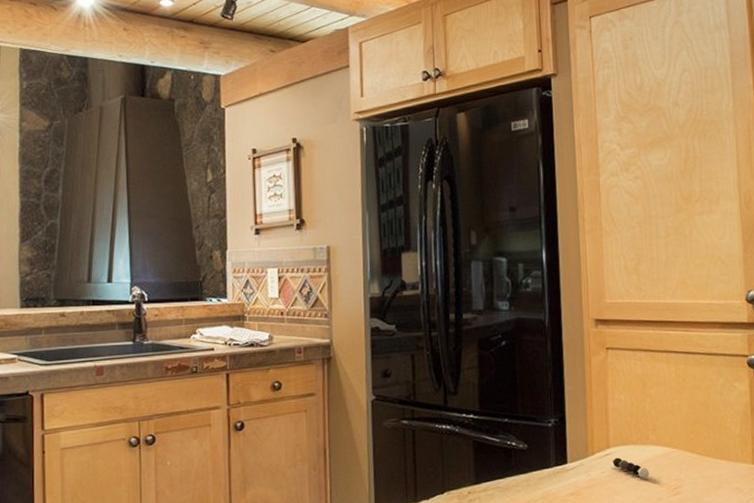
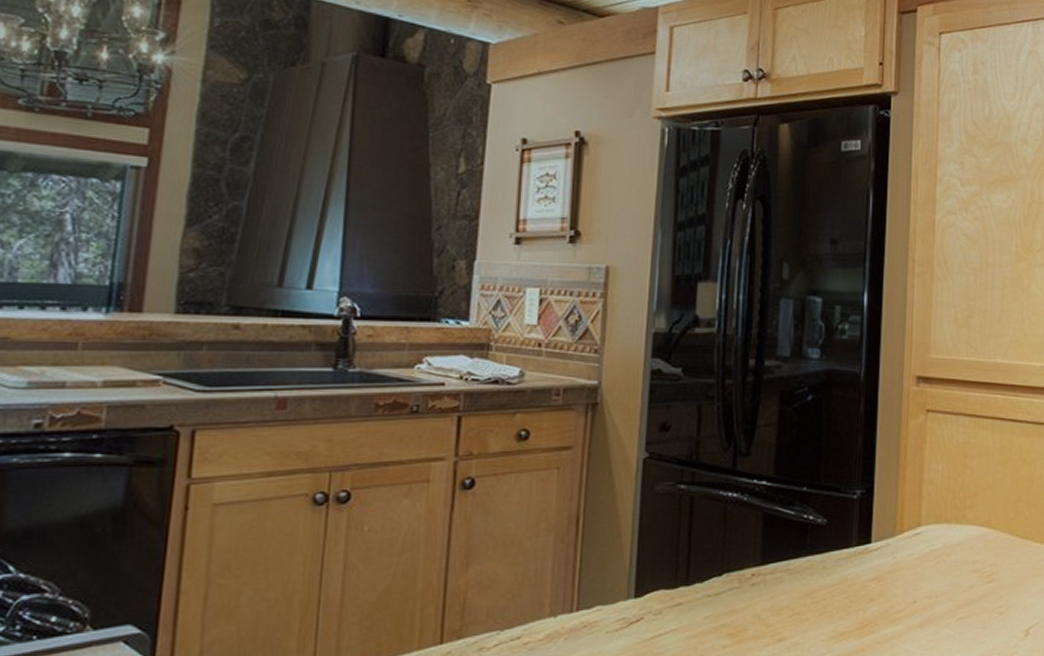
pepper shaker: present [612,457,650,478] -> none [922,537,963,562]

